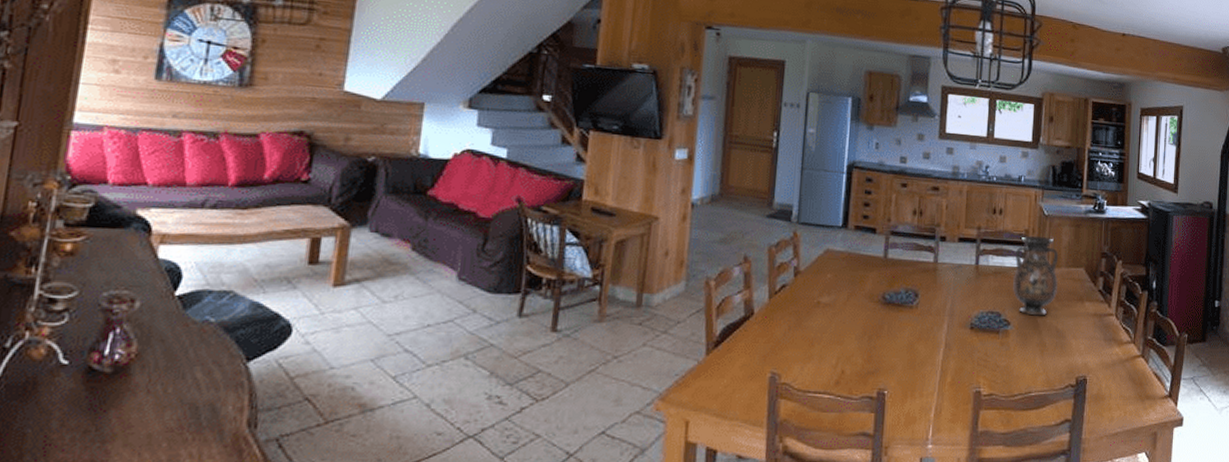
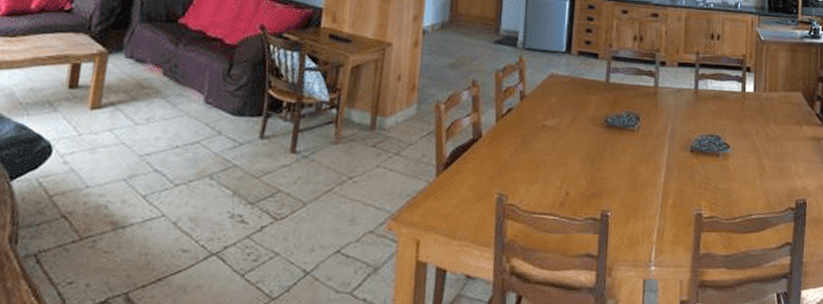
vase: present [1013,235,1059,316] -> none [732,60,776,140]

